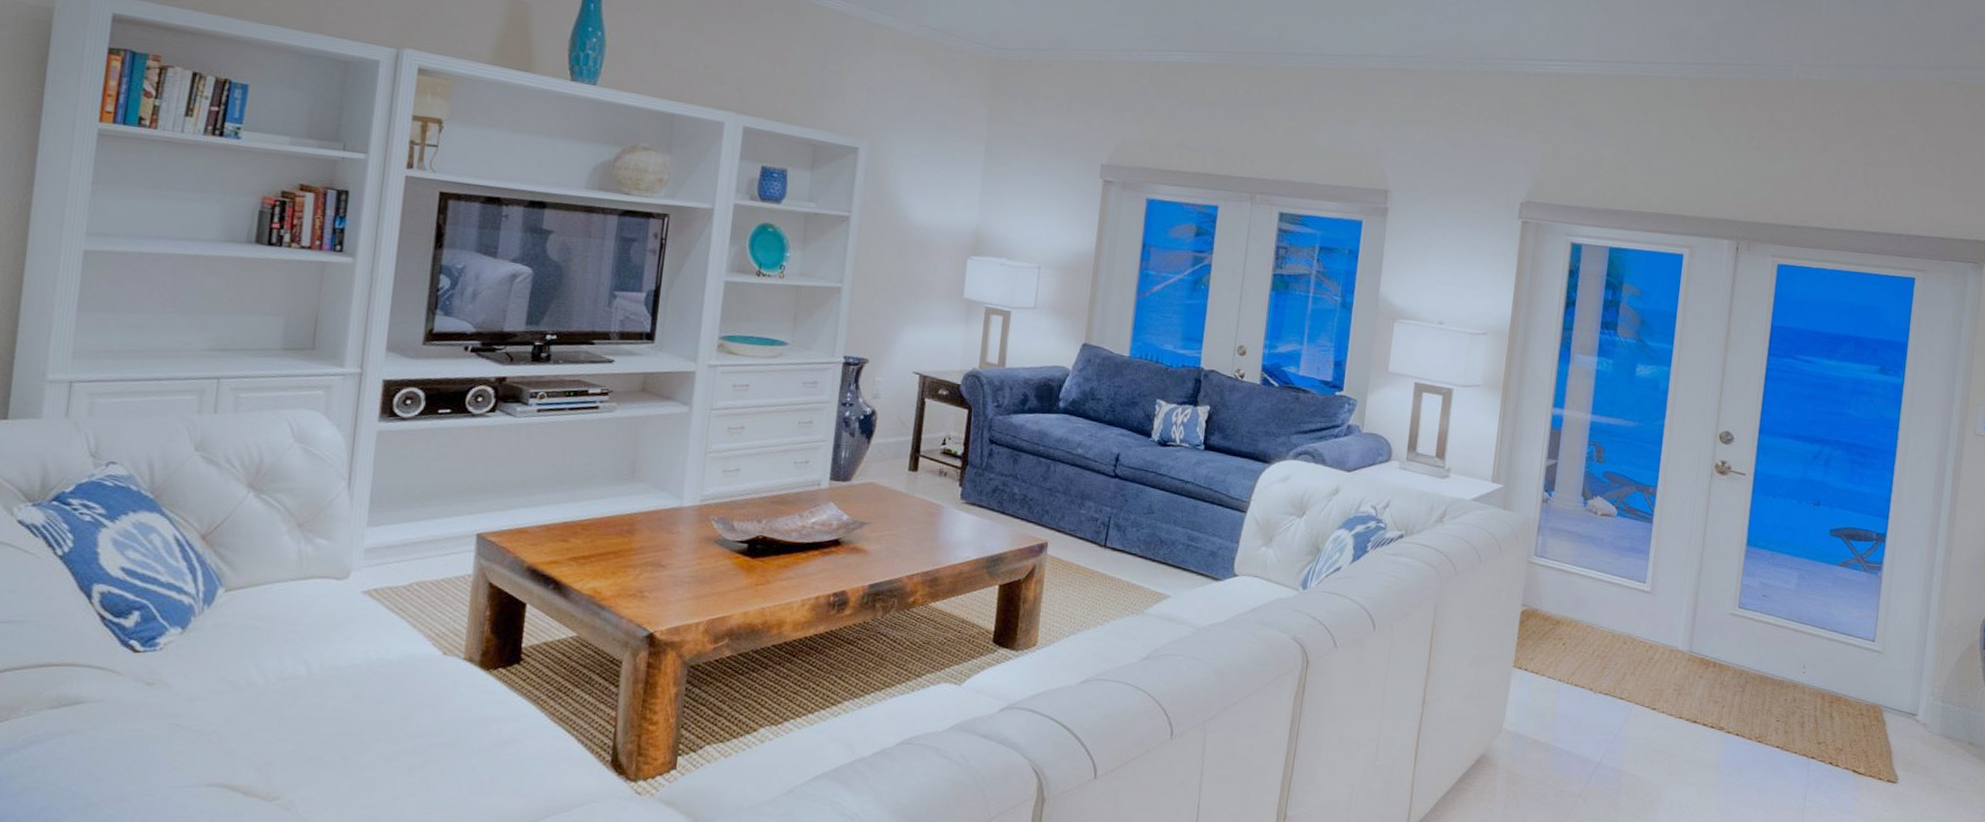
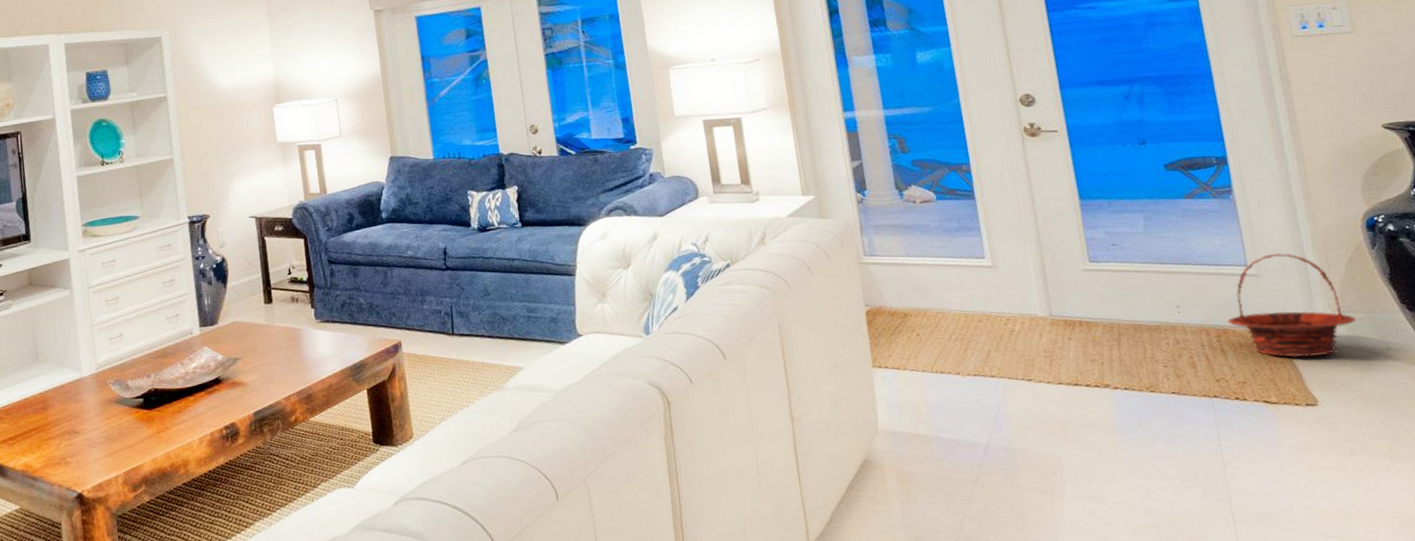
basket: none [1842,635,1953,739] -> present [1226,253,1357,358]

